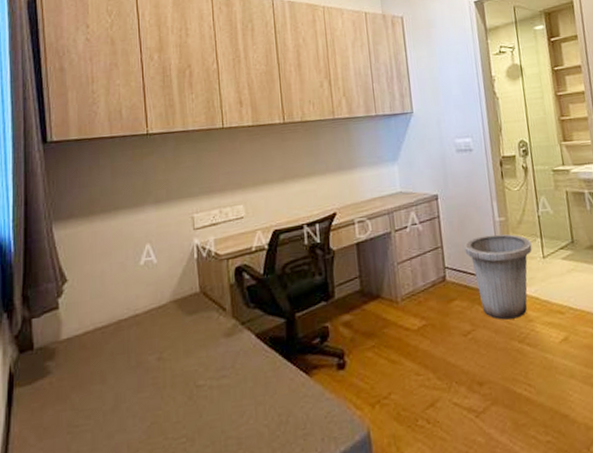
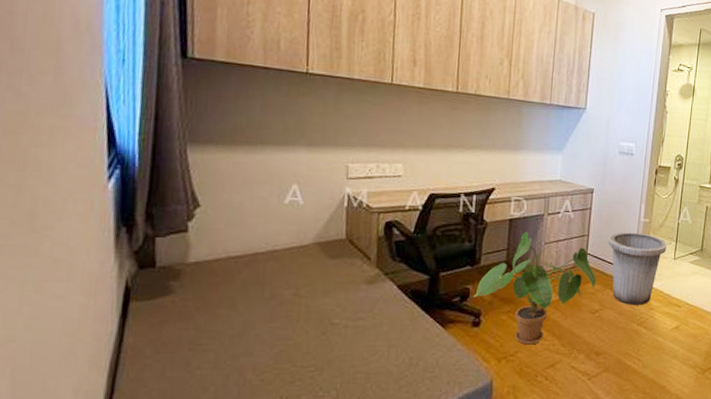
house plant: none [333,253,462,384] -> present [473,231,597,345]

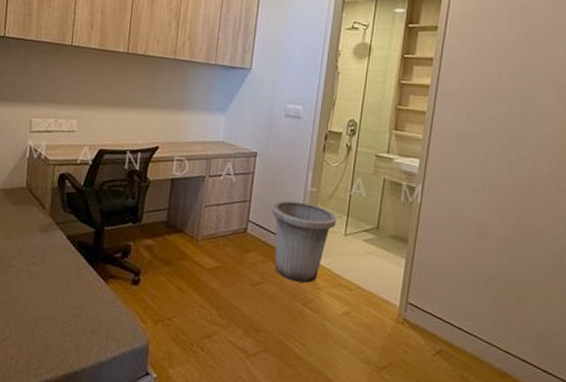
house plant: present [473,231,597,345] -> none [134,192,258,311]

